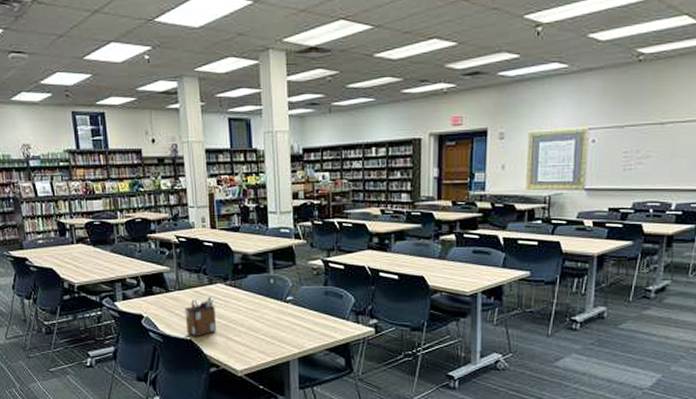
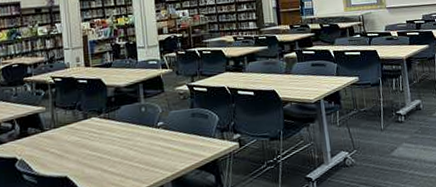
desk organizer: present [185,296,217,337] -> none [60,130,92,174]

